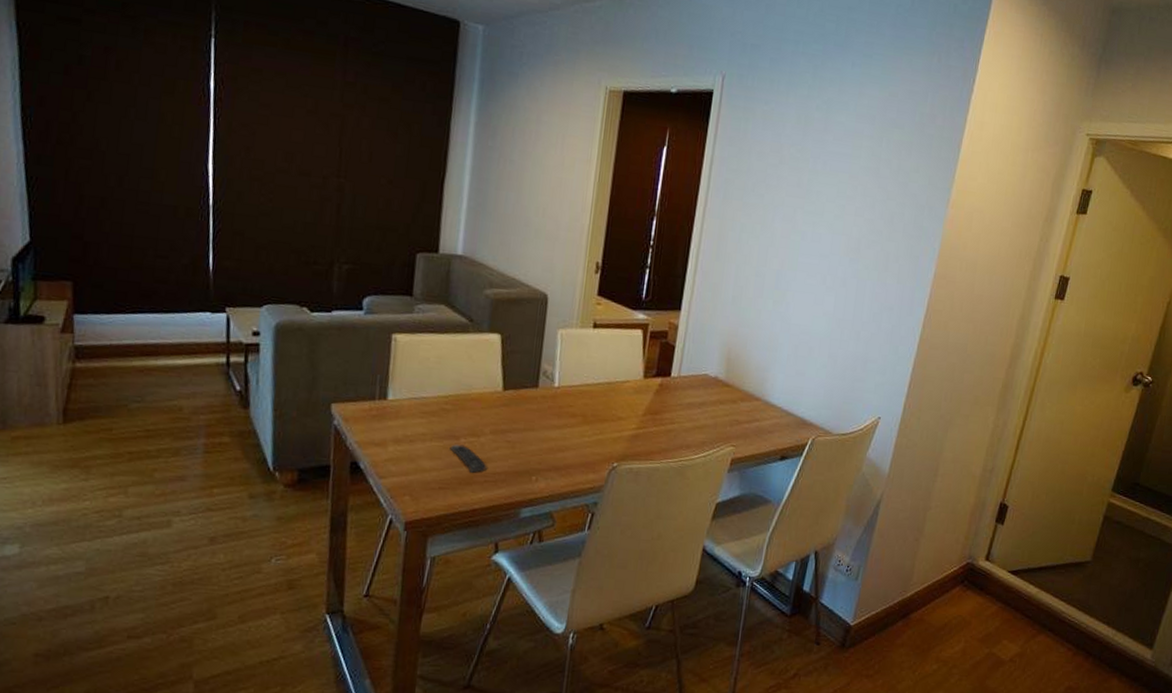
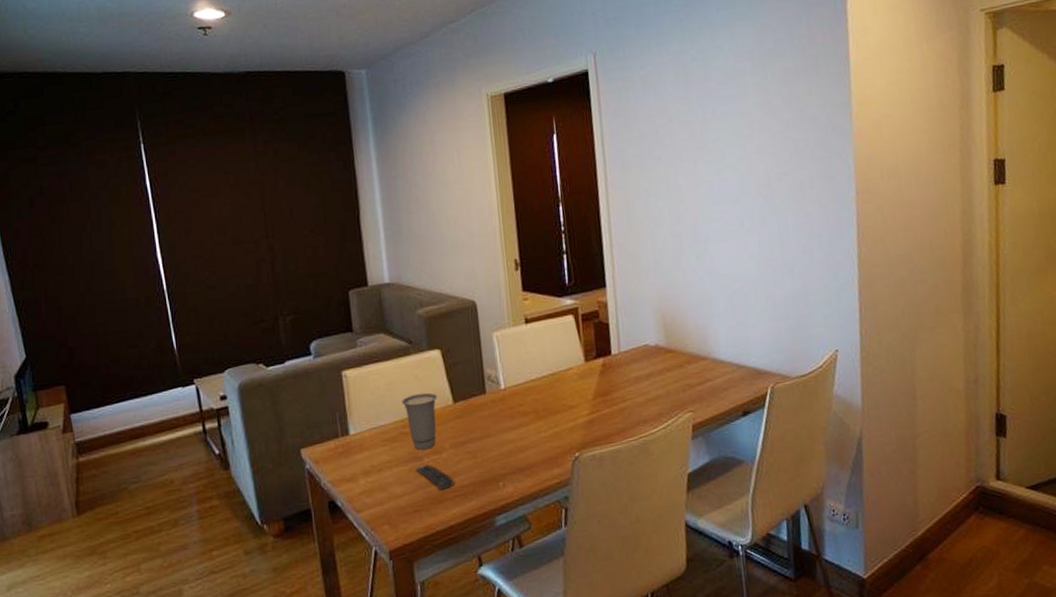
cup: none [449,373,489,430] -> present [401,392,438,450]

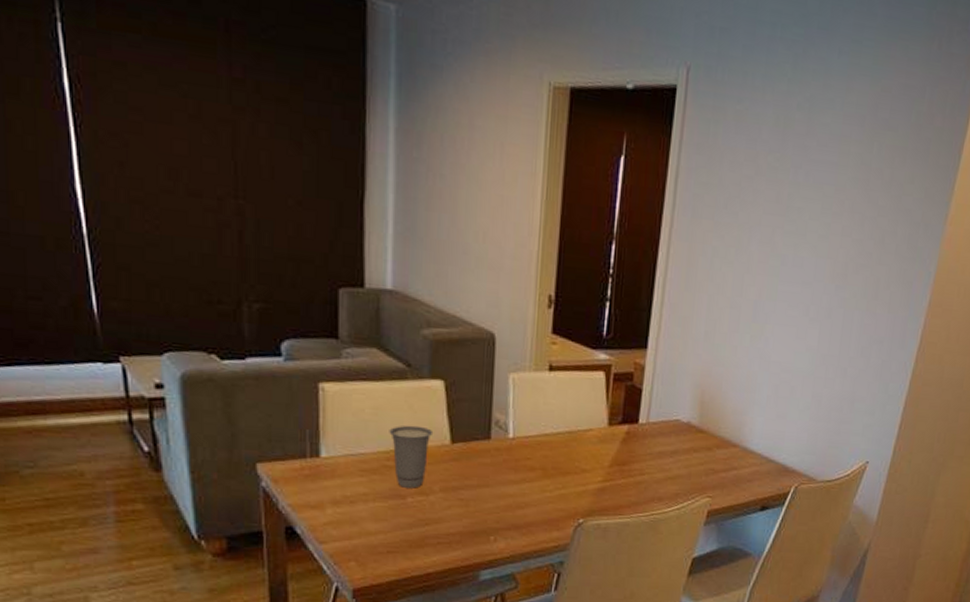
remote control: present [416,464,455,490] -> none [396,504,439,534]

